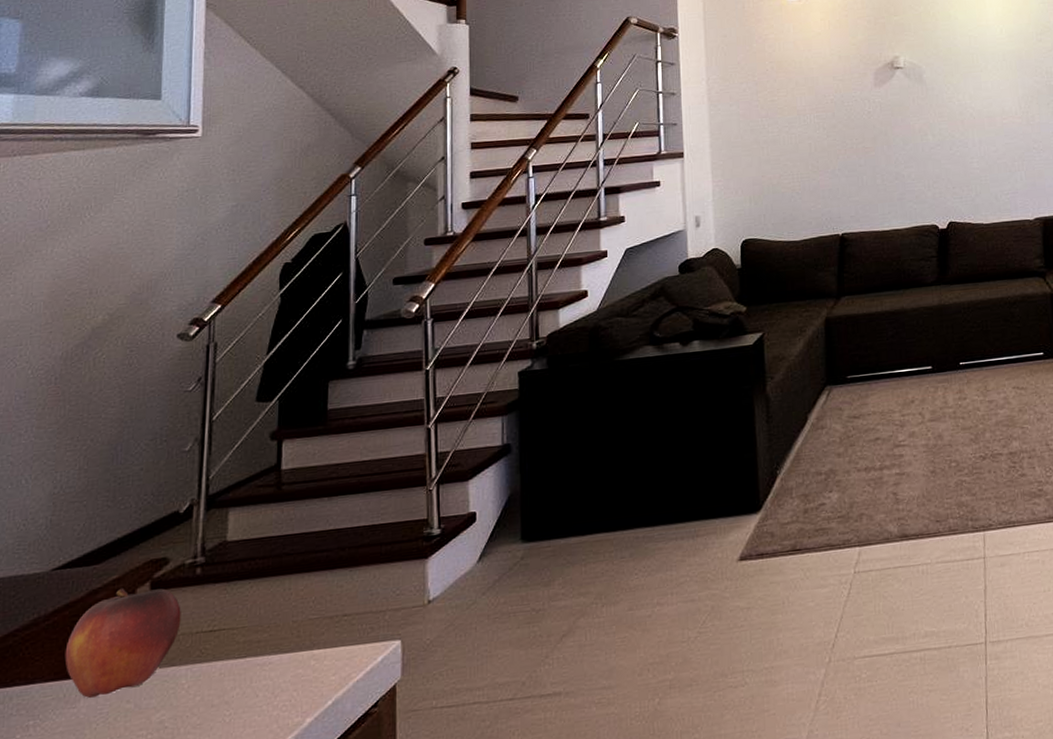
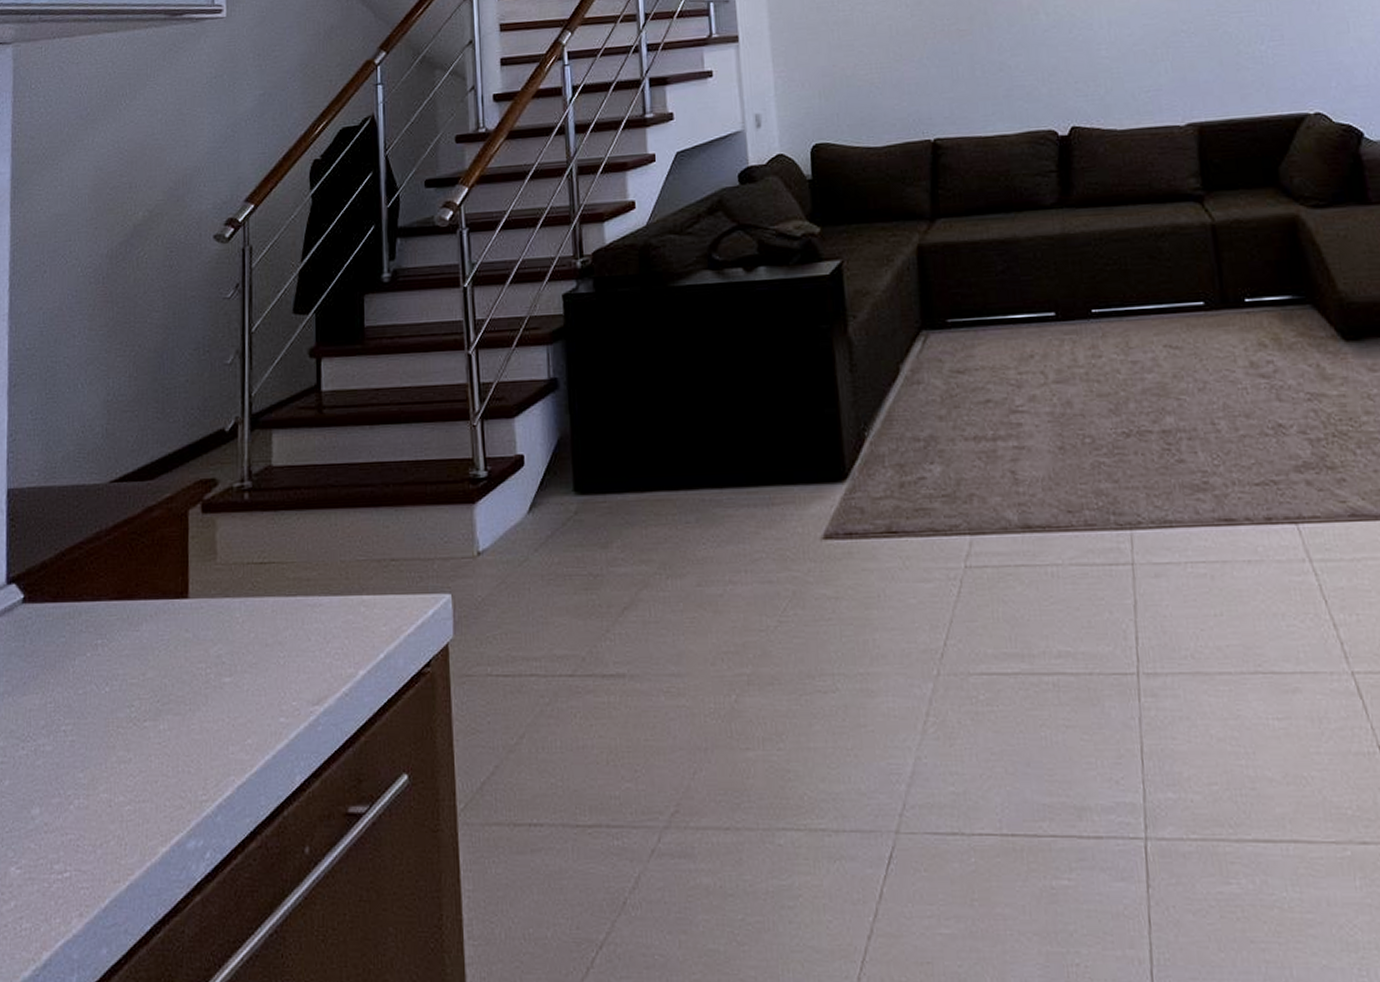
fruit: present [64,587,181,699] -> none [126,507,232,623]

